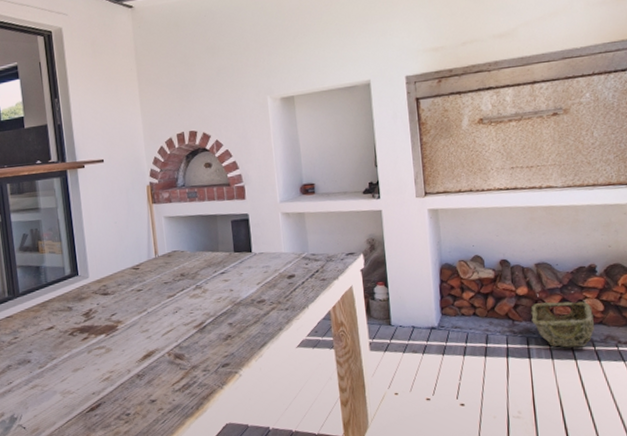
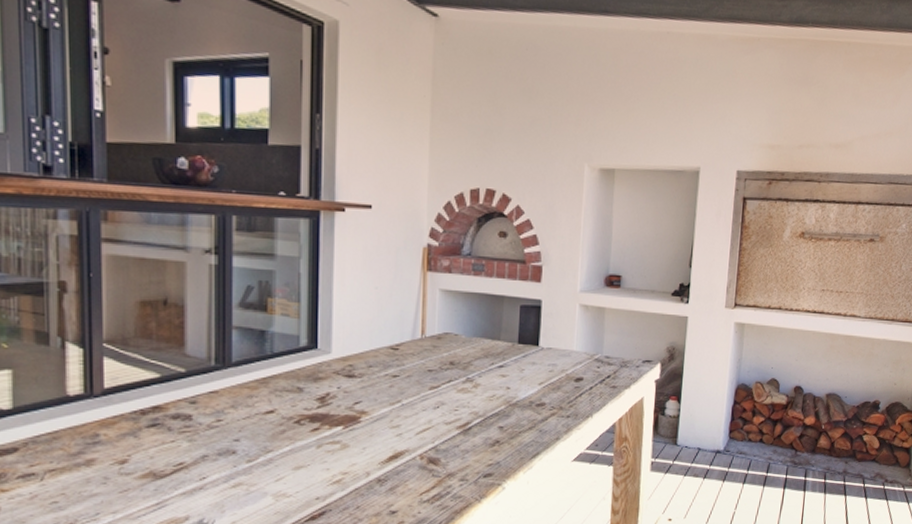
woven basket: present [531,301,595,348] -> none [813,435,869,483]

